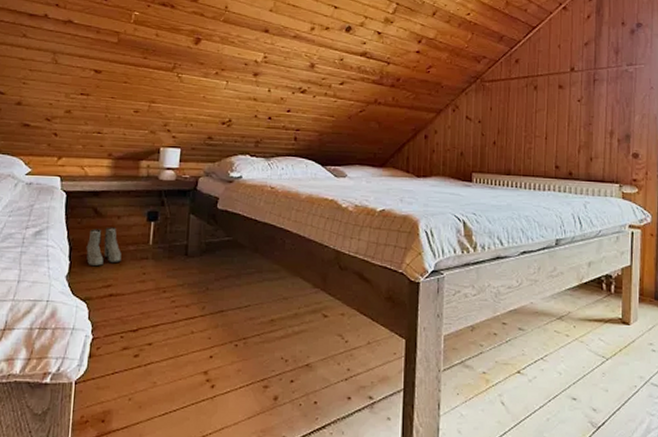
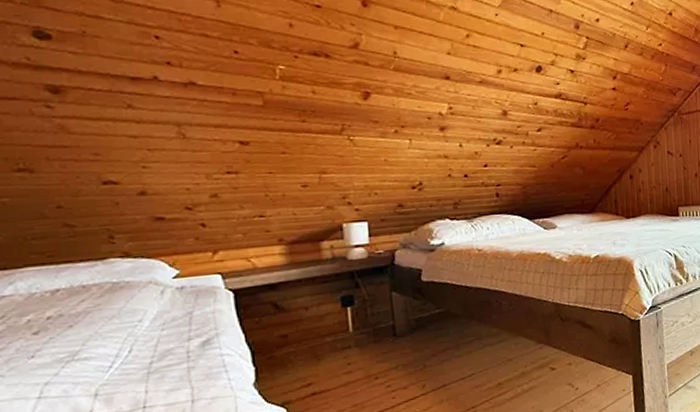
boots: present [86,227,122,267] -> none [272,320,319,368]

